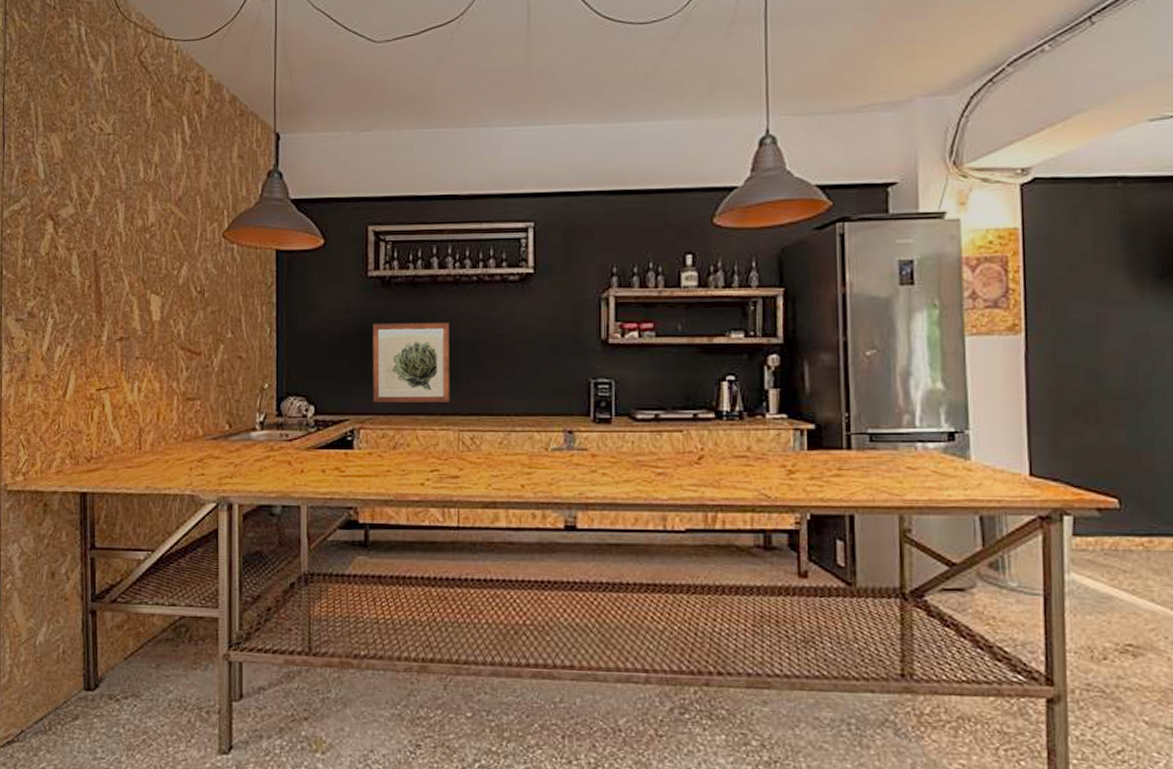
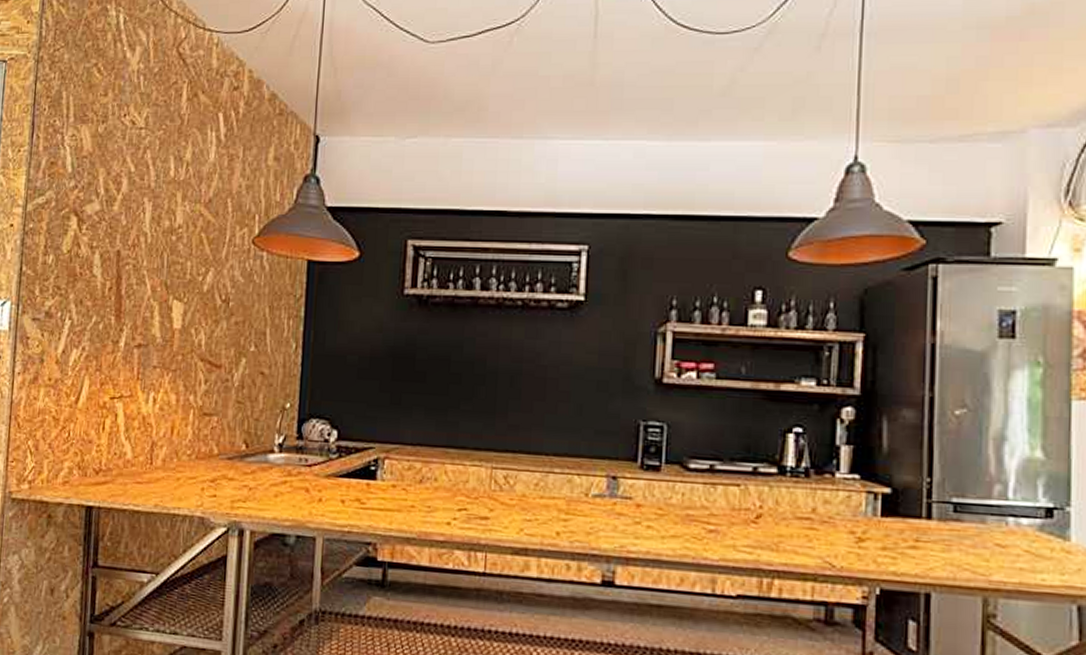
wall art: present [372,322,450,403] -> none [400,345,489,436]

